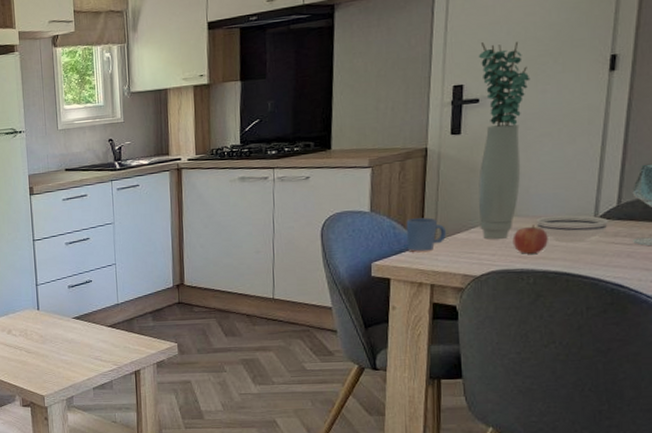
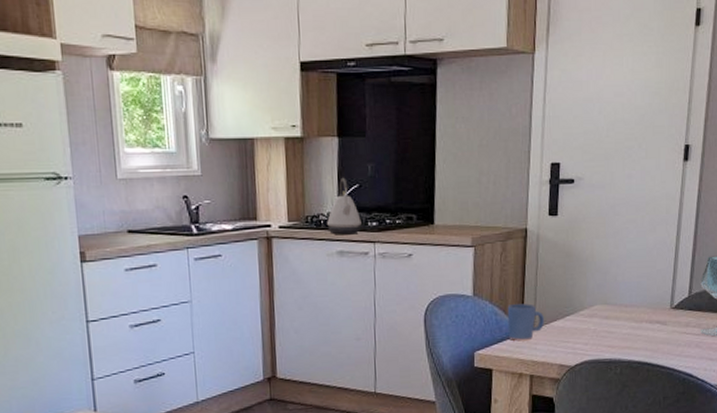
kettle: none [230,114,262,164] -> present [327,177,362,235]
vase: present [478,41,530,240] -> none [573,119,619,329]
fruit: present [512,224,548,254] -> none [602,313,633,344]
bowl: present [536,215,608,243] -> none [622,304,681,333]

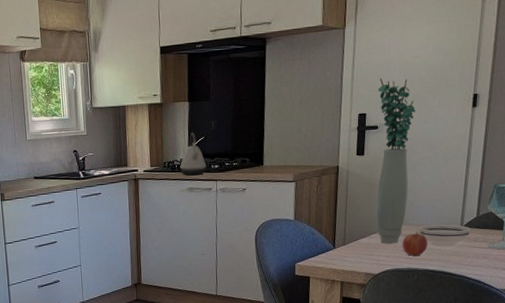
mug: present [507,303,545,342] -> none [322,225,354,255]
vase: none [573,119,619,329] -> present [377,78,416,244]
fruit: none [602,313,633,344] -> present [402,232,428,256]
bowl: none [622,304,681,333] -> present [419,224,470,247]

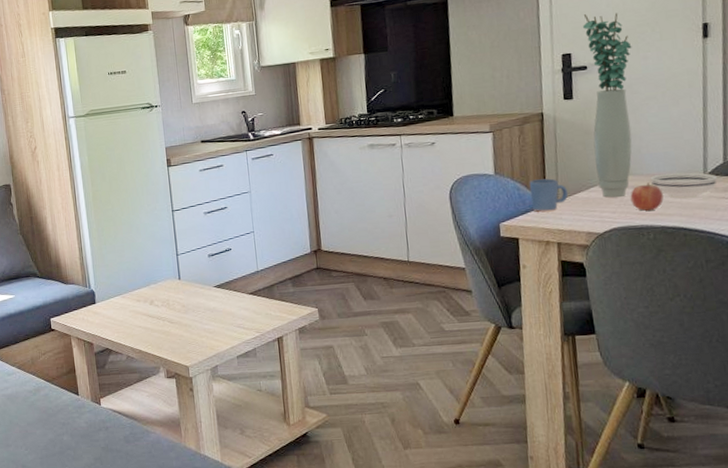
kettle: present [180,132,206,176] -> none [358,85,388,132]
mug: none [322,225,354,255] -> present [529,178,569,213]

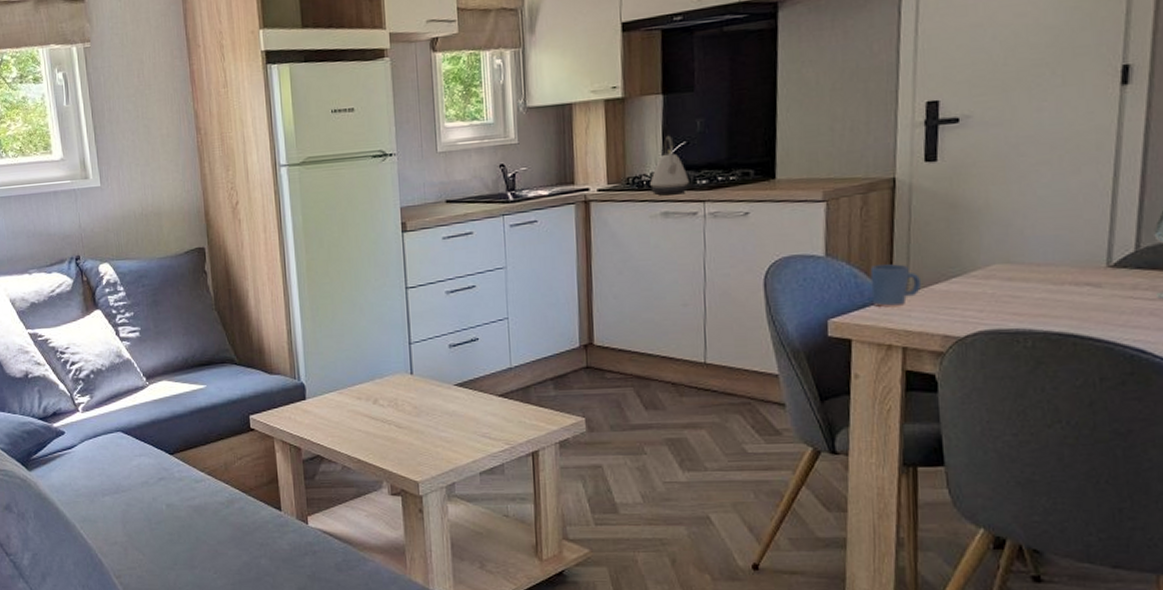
kettle: none [358,85,388,132] -> present [650,135,689,196]
vase: present [582,13,632,198] -> none [956,48,1023,293]
fruit: present [630,182,664,211] -> none [1004,274,1049,311]
bowl: present [650,172,717,199] -> none [1033,262,1125,297]

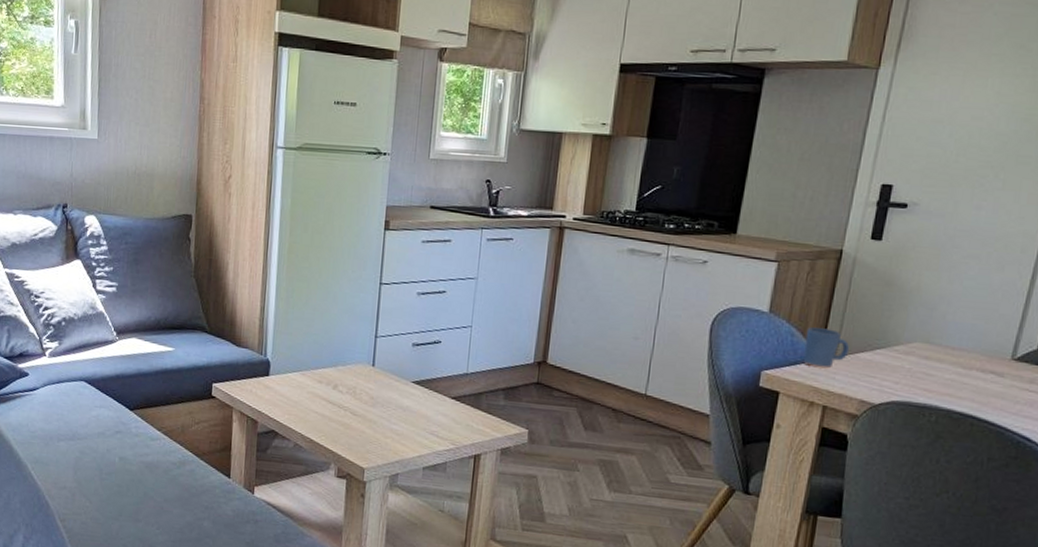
kettle: present [650,135,689,196] -> none [622,177,659,235]

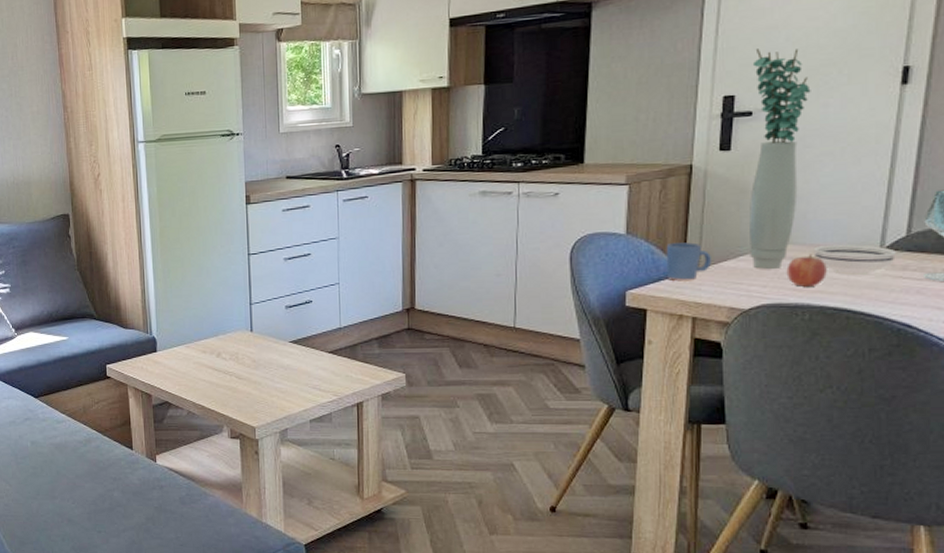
vase: none [886,141,967,368] -> present [749,48,811,270]
fruit: none [919,355,959,389] -> present [786,254,827,287]
bowl: none [947,349,1026,384] -> present [813,245,896,276]

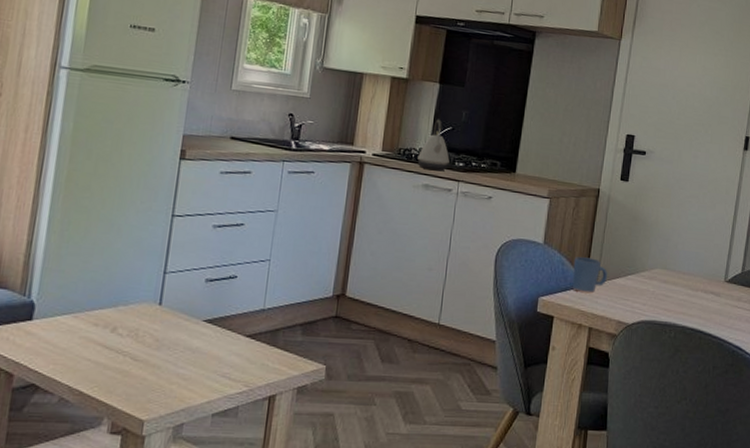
kettle: none [471,122,506,176] -> present [417,119,450,172]
vase: present [749,48,811,270] -> none [636,100,687,291]
fruit: present [786,254,827,287] -> none [660,279,689,308]
bowl: present [813,245,896,276] -> none [680,273,734,303]

